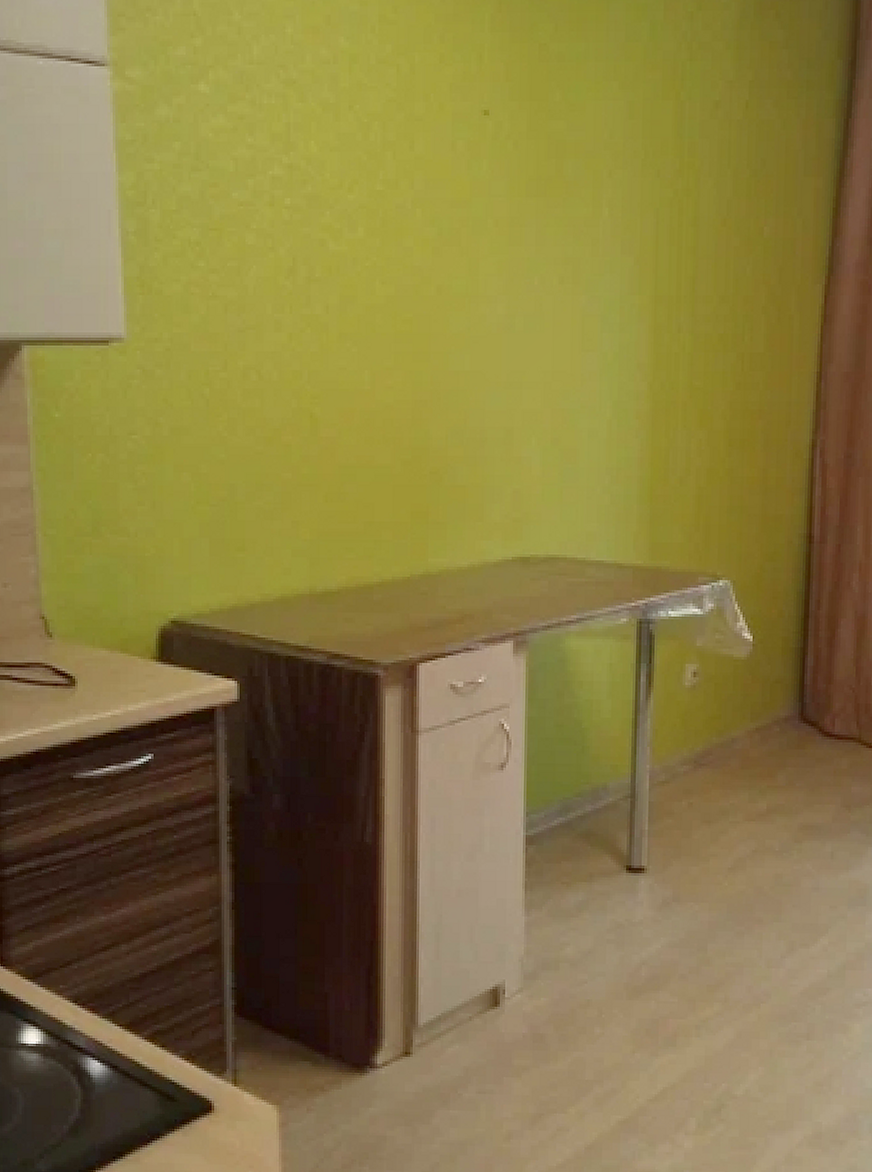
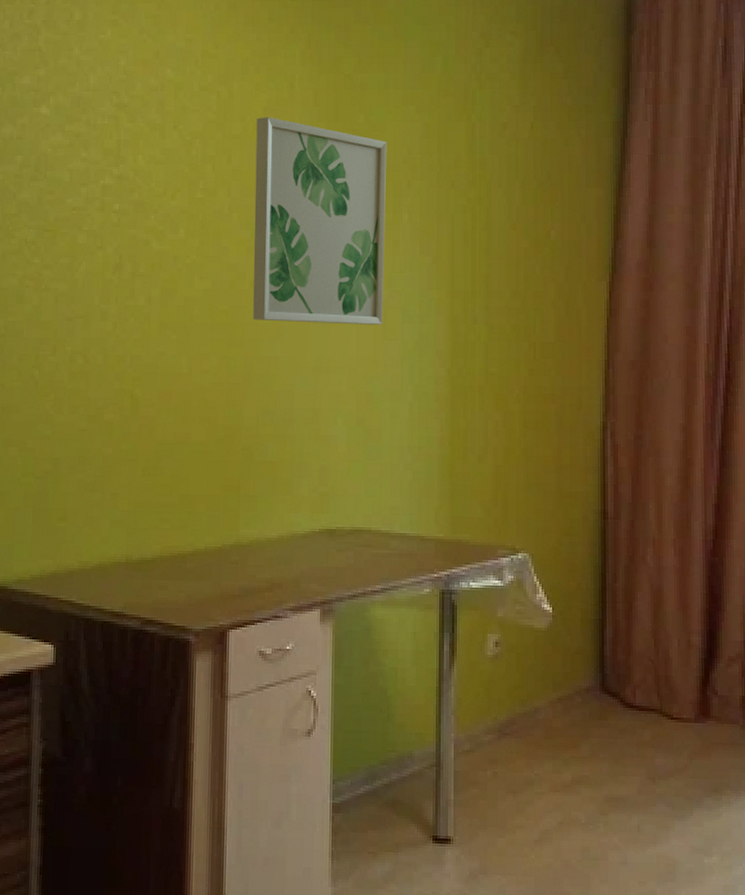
wall art: none [439,95,587,334] -> present [253,117,387,325]

